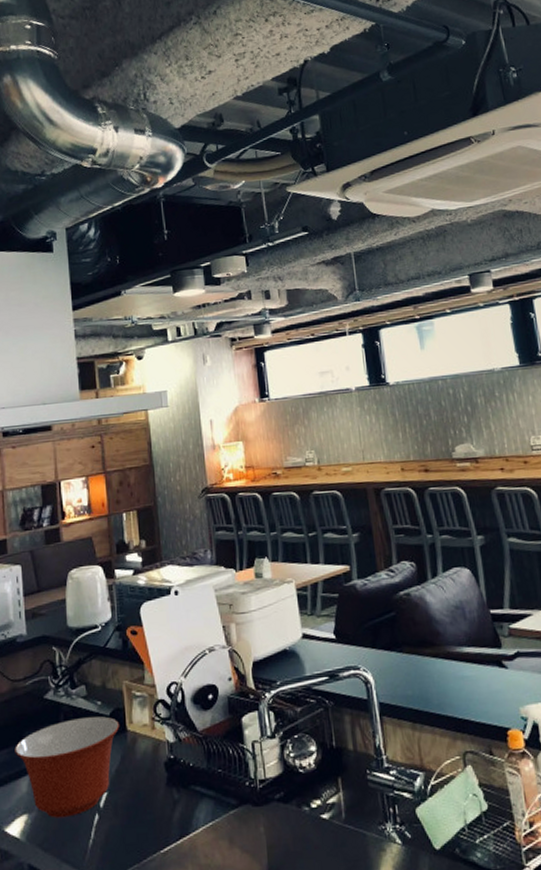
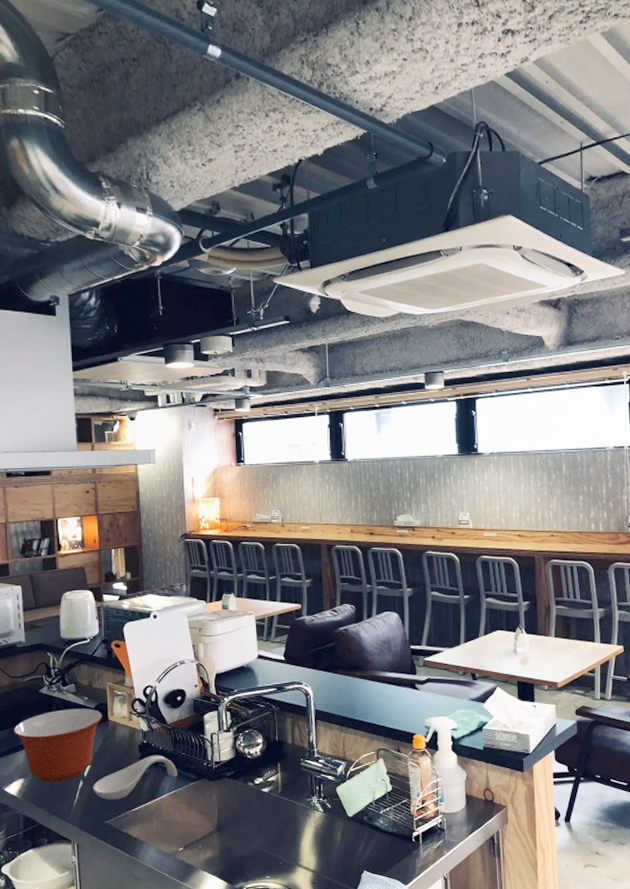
spoon rest: none [111,774,215,839] -> present [93,755,178,800]

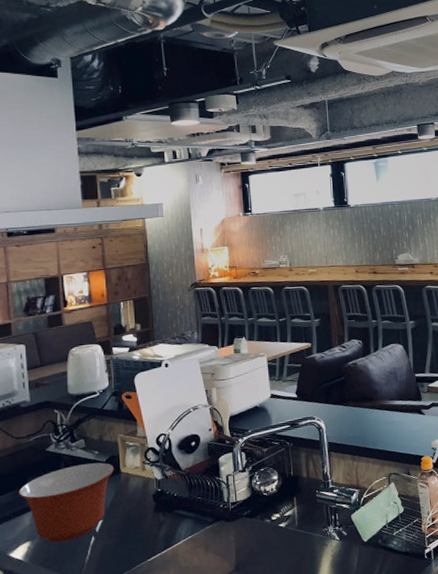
spoon rest: present [93,755,178,800] -> none [105,502,194,553]

